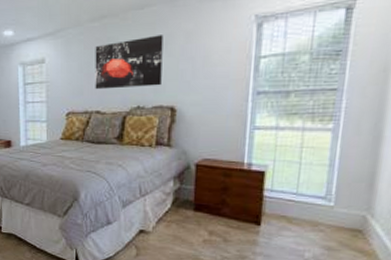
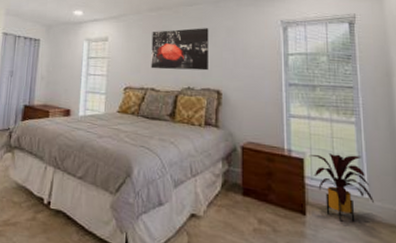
house plant: none [271,164,339,230] -> present [309,153,374,223]

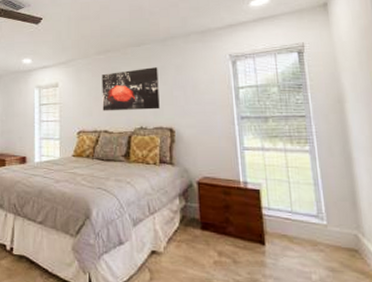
house plant: present [309,153,374,223] -> none [265,183,332,249]

